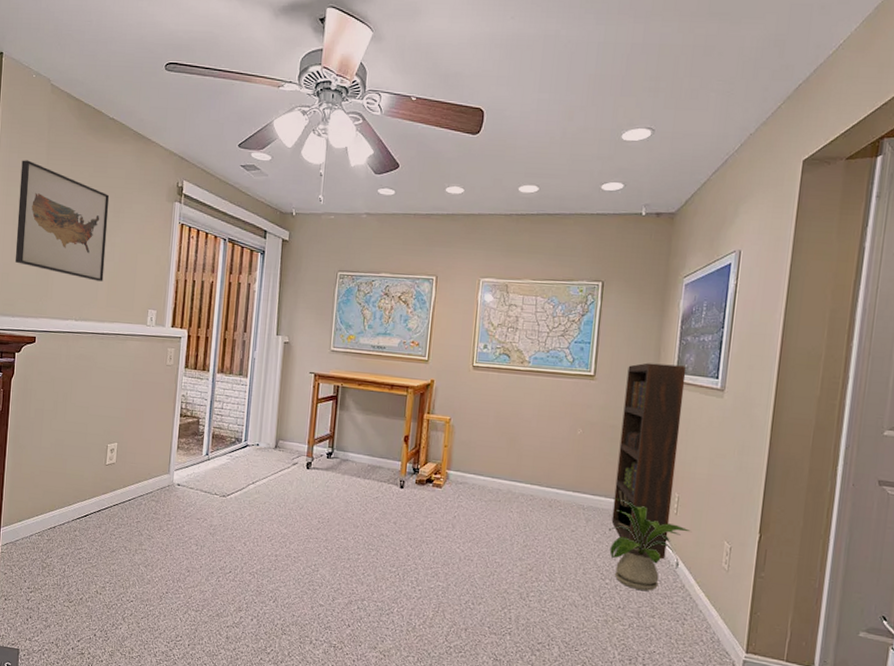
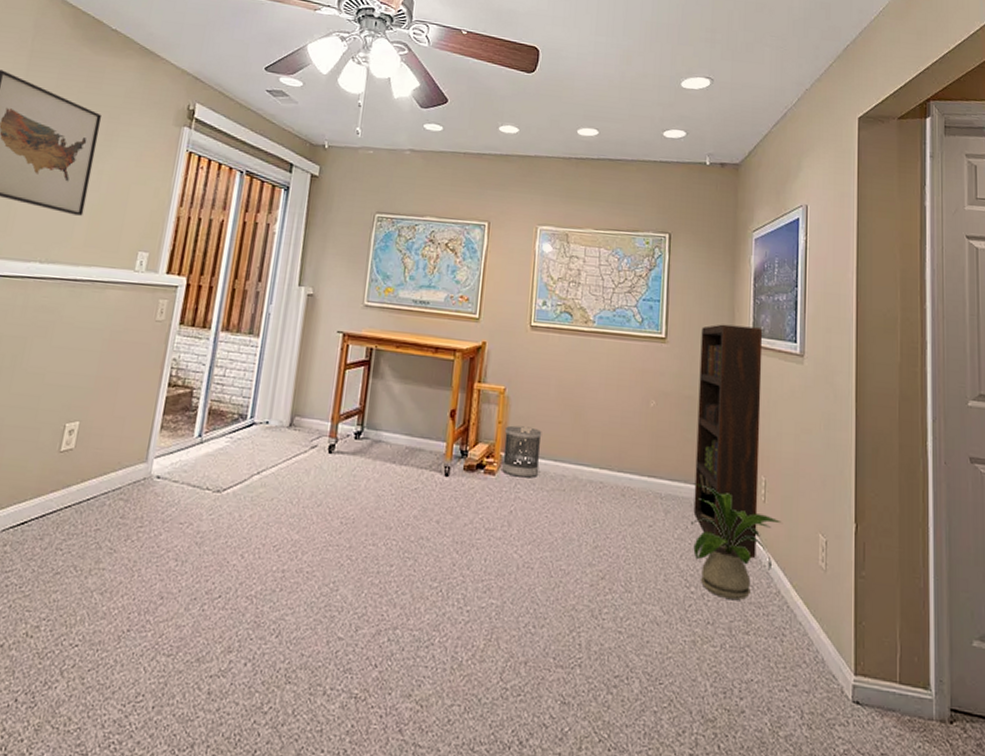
wastebasket: none [447,449,482,491] -> present [502,425,542,478]

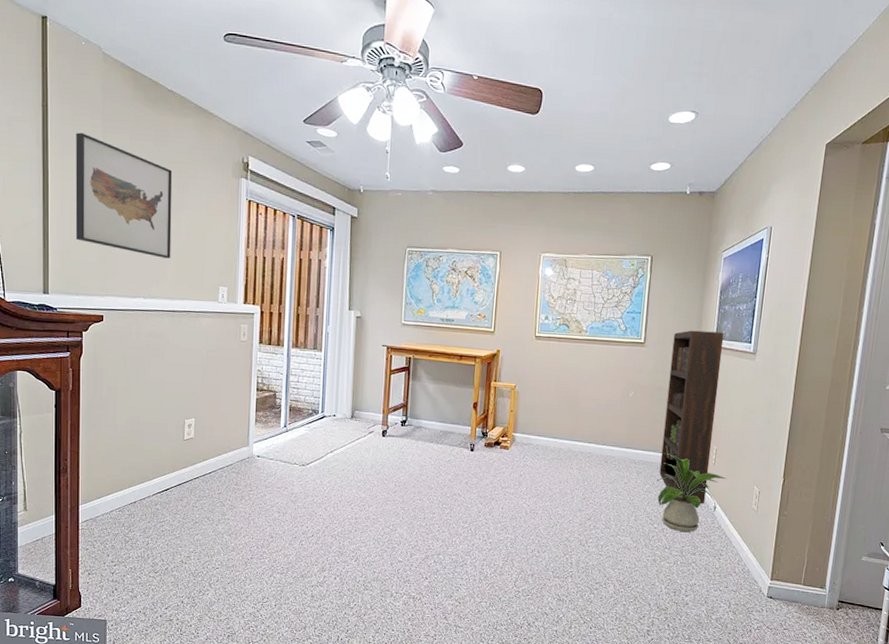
wastebasket: present [502,425,542,478] -> none [514,413,545,451]

